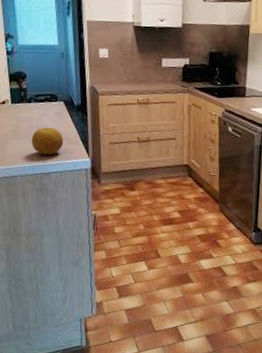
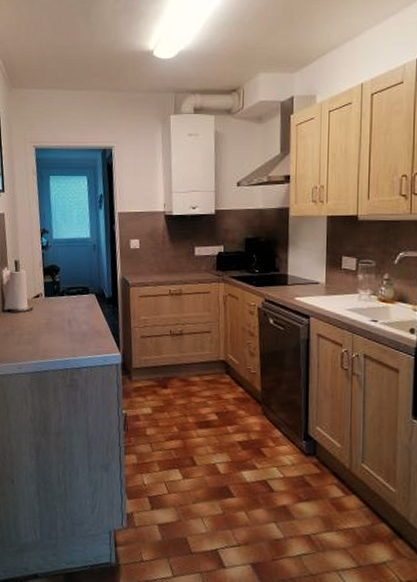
fruit: present [31,127,64,155] -> none [63,320,95,349]

